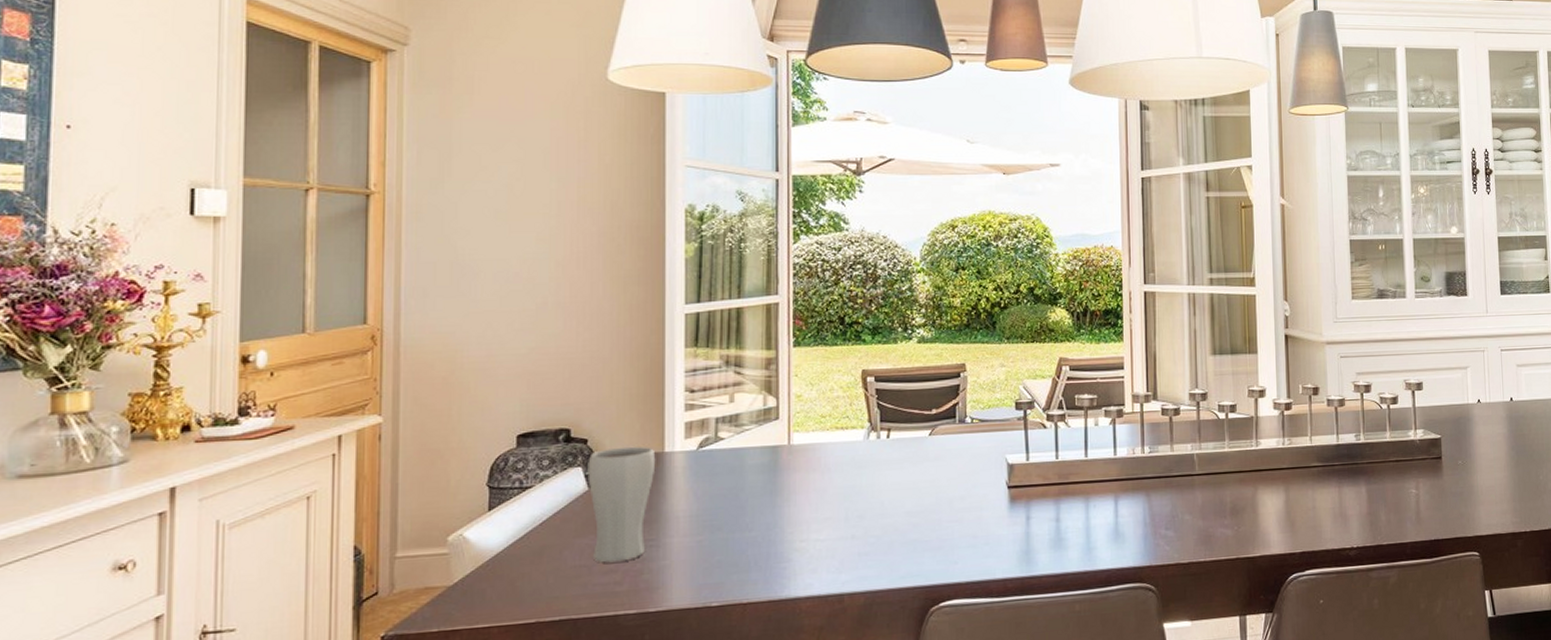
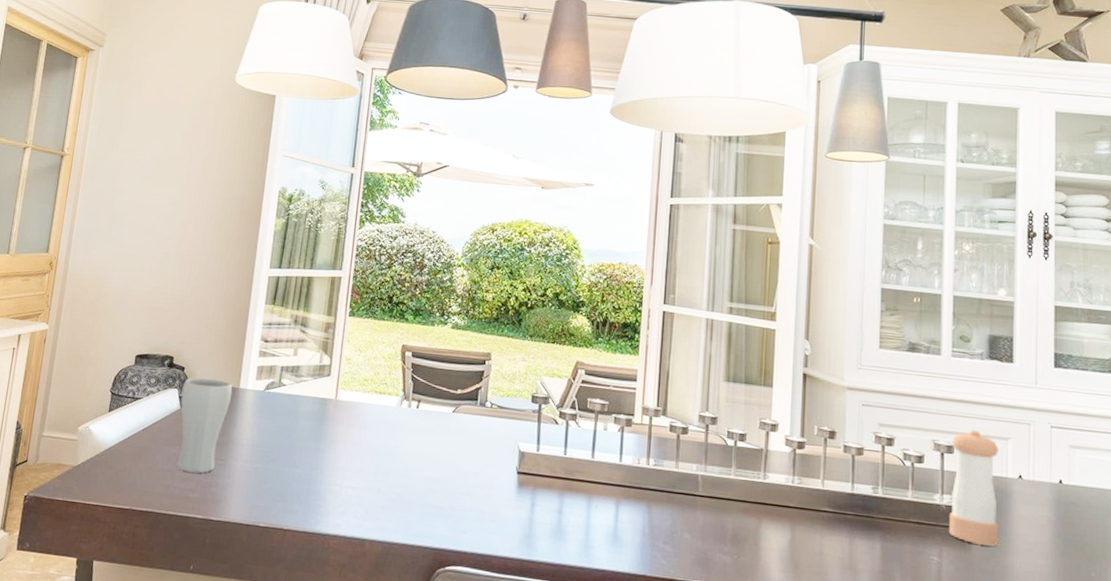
pepper shaker: none [1420,364,1465,471] -> present [948,430,999,546]

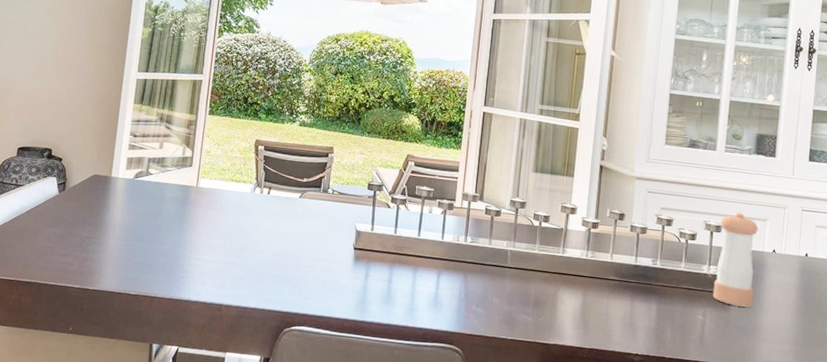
drinking glass: present [177,378,233,473] -> none [56,167,105,250]

